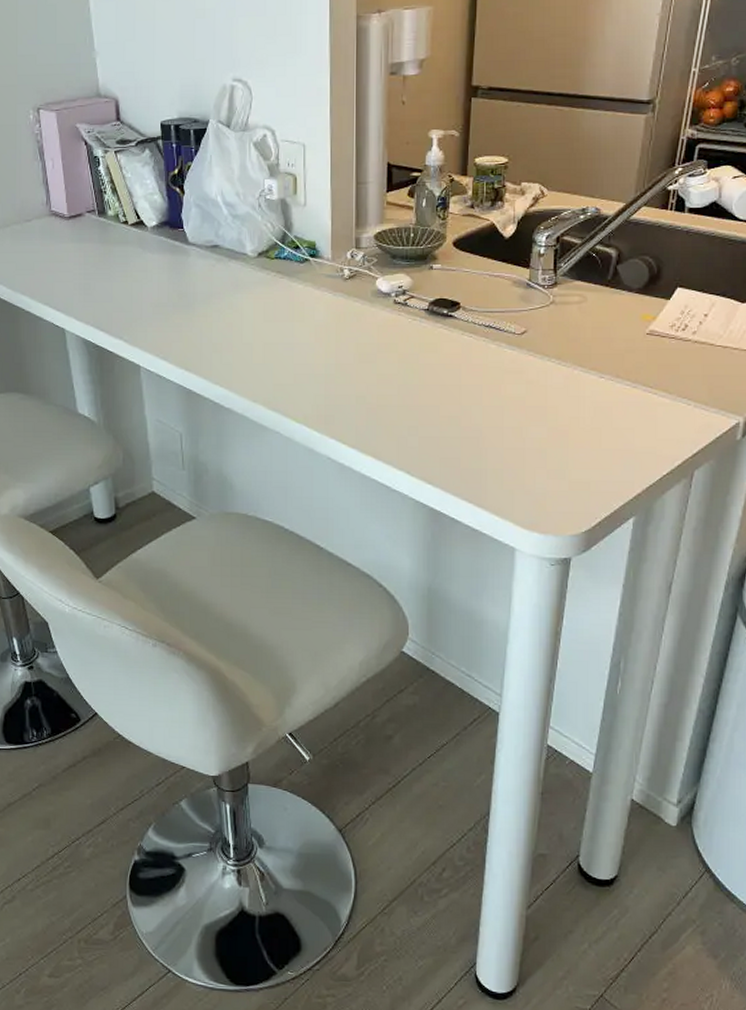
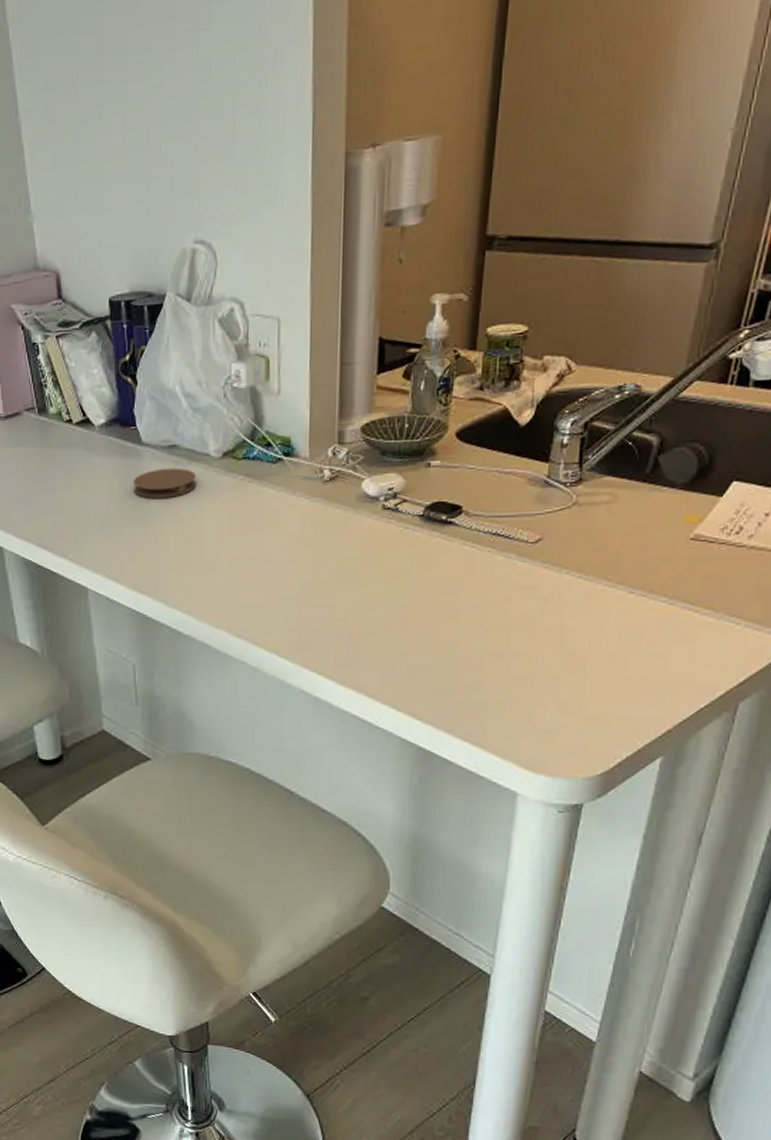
coaster: none [180,264,236,290] -> present [133,467,197,498]

